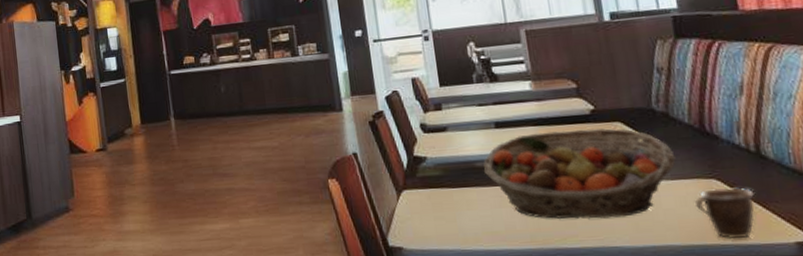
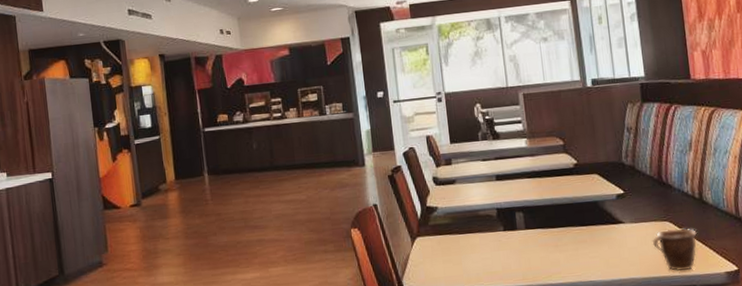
fruit basket: present [483,128,676,219] -> none [485,179,639,259]

